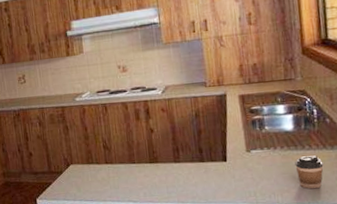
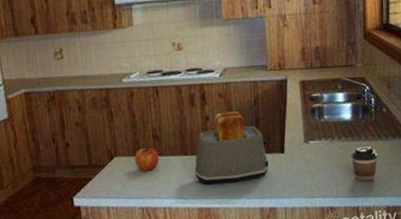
apple: none [88,155,110,177] -> present [134,146,160,171]
toaster: none [141,124,212,190] -> present [194,111,269,185]

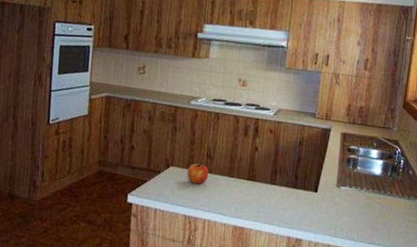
toaster: present [194,111,269,185] -> none [236,146,305,210]
coffee cup: present [351,146,378,182] -> none [374,201,399,233]

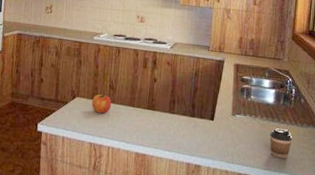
coffee cup: none [374,201,399,233] -> present [269,128,293,159]

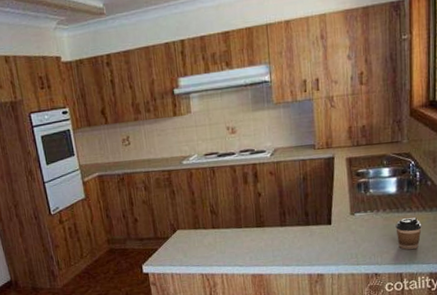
apple: present [92,93,112,114] -> none [194,220,217,242]

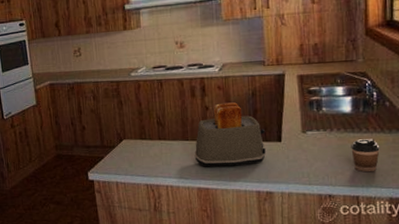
toaster: none [248,187,317,254] -> present [194,102,266,167]

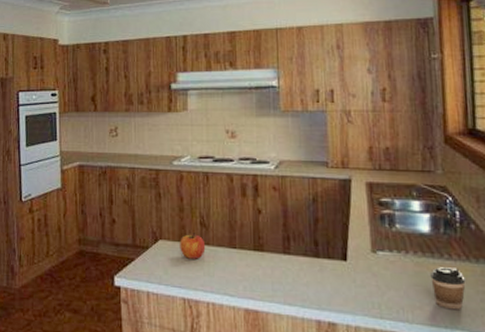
apple: none [141,131,163,153] -> present [180,233,206,259]
toaster: present [194,102,266,167] -> none [242,207,328,286]

